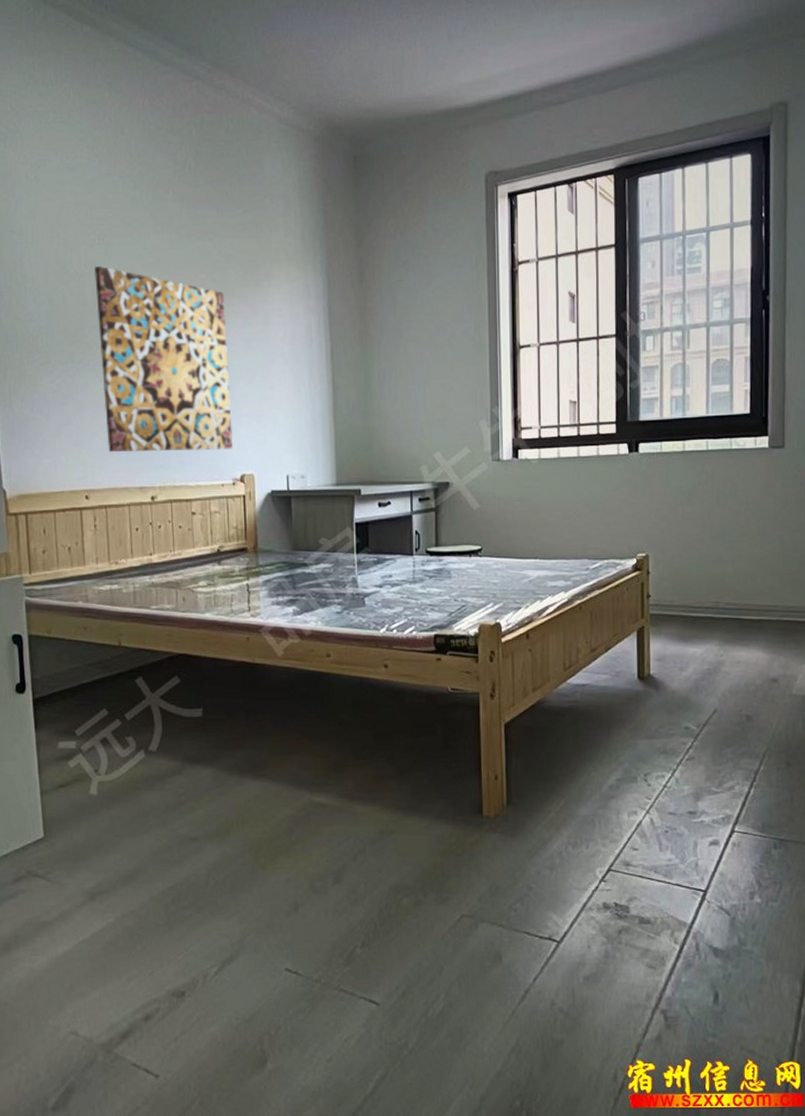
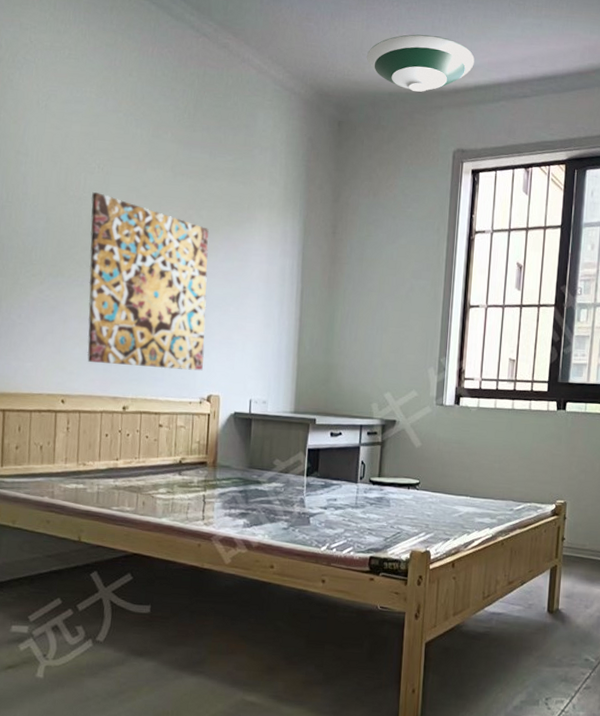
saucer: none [378,45,500,112] -> present [366,34,475,92]

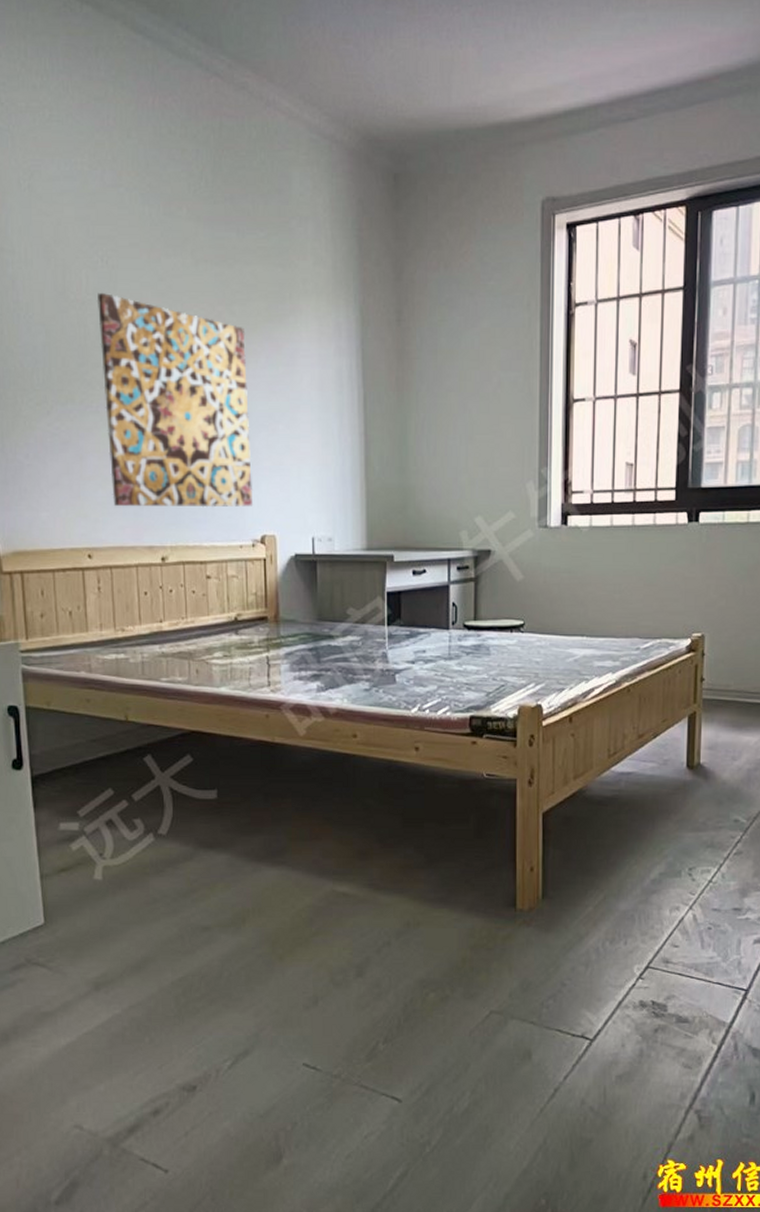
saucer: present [366,34,475,92] -> none [423,46,562,125]

